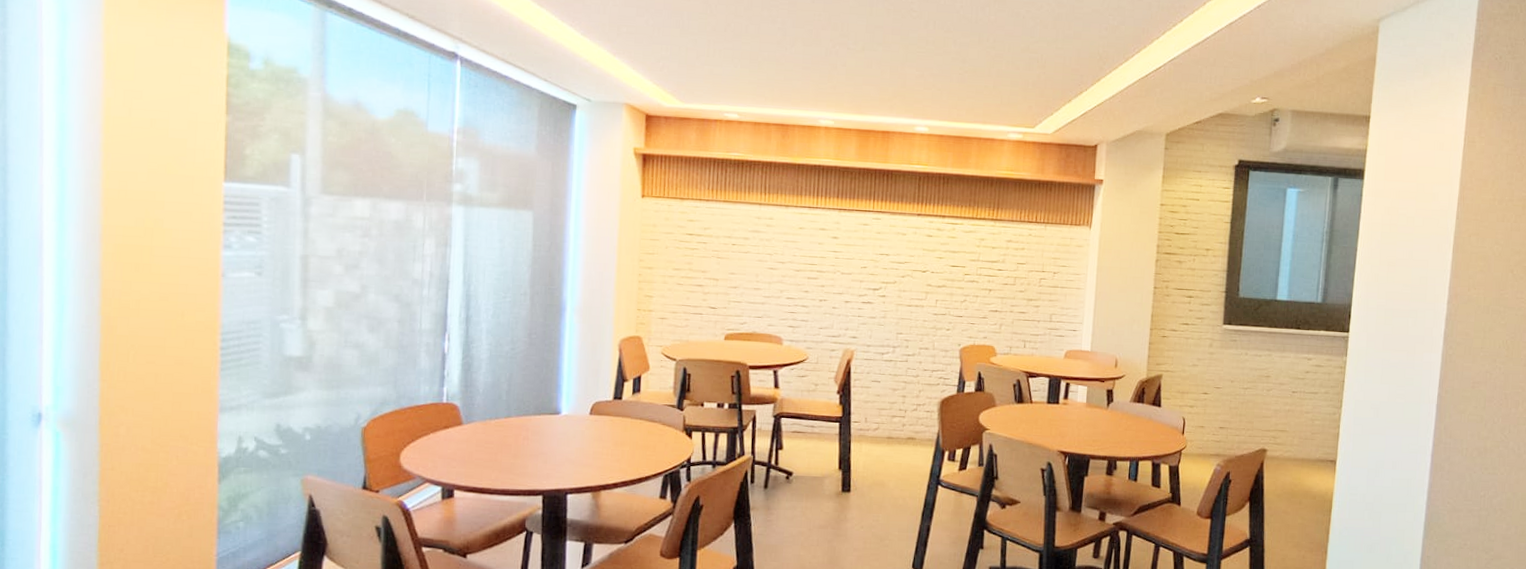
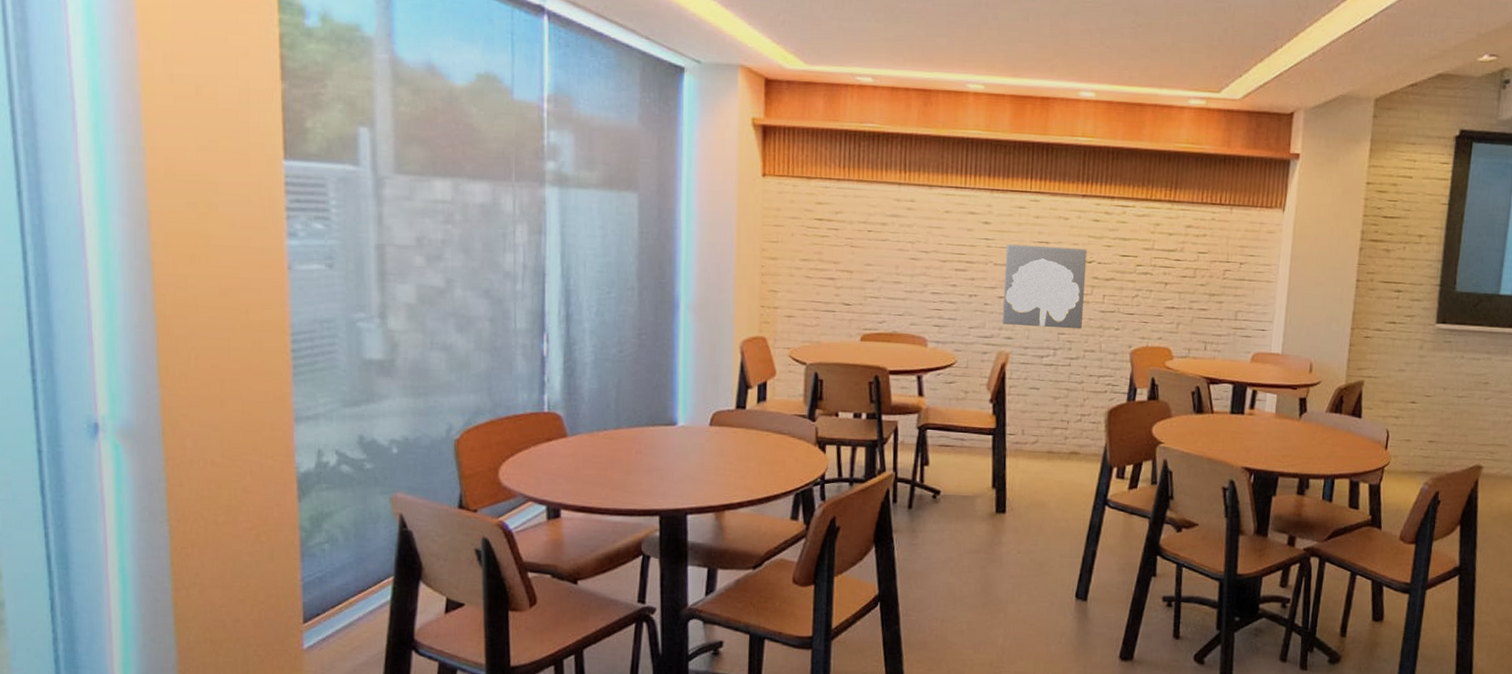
wall art: none [848,255,922,330] -> present [1002,244,1088,330]

